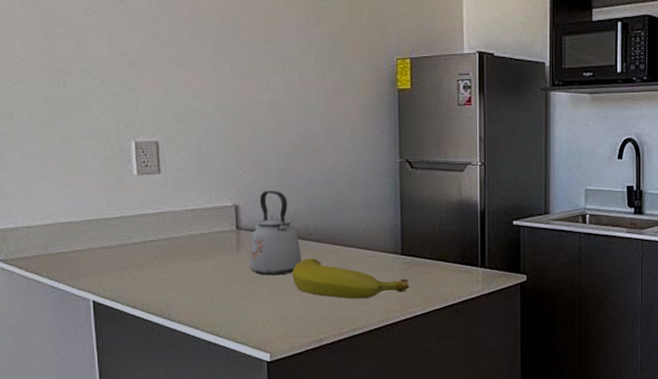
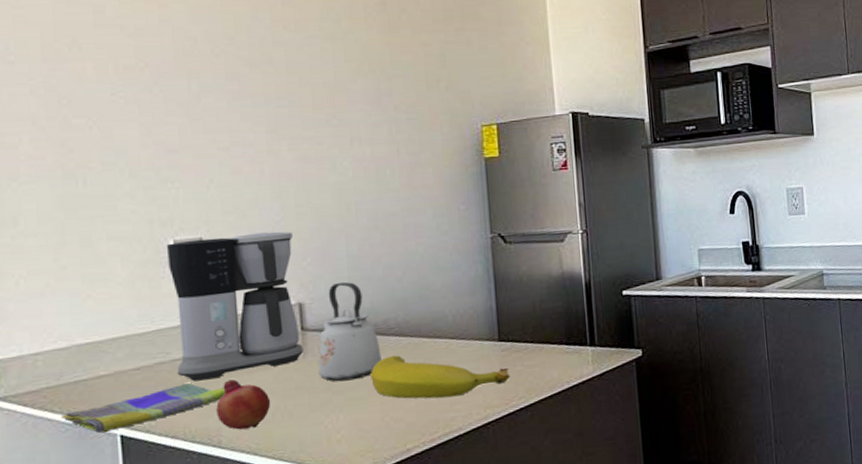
dish towel: none [47,264,175,298] -> present [60,383,226,433]
coffee maker: none [129,141,238,263] -> present [166,231,303,381]
fruit: none [167,265,211,307] -> present [216,379,271,430]

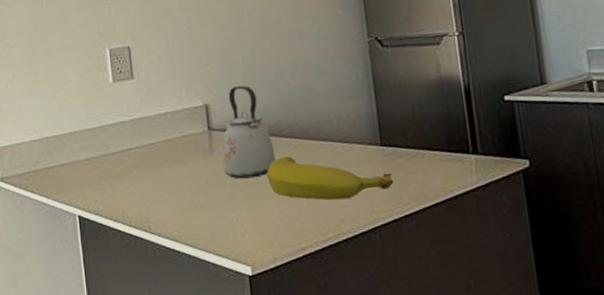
dish towel: present [60,383,226,433] -> none [38,174,153,213]
coffee maker: present [166,231,303,381] -> none [104,39,211,172]
fruit: present [216,379,271,430] -> none [145,172,187,218]

